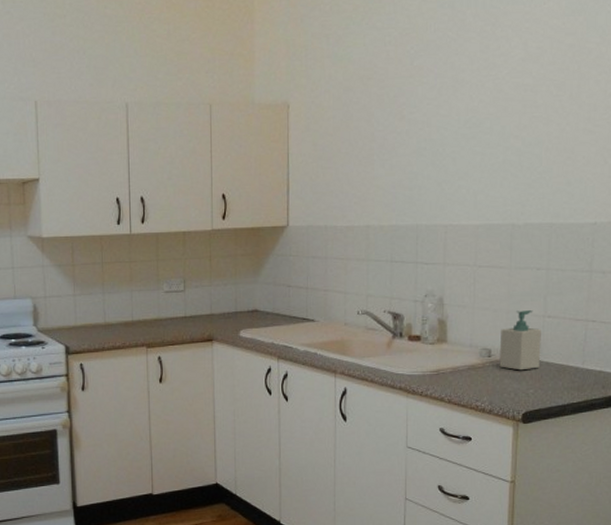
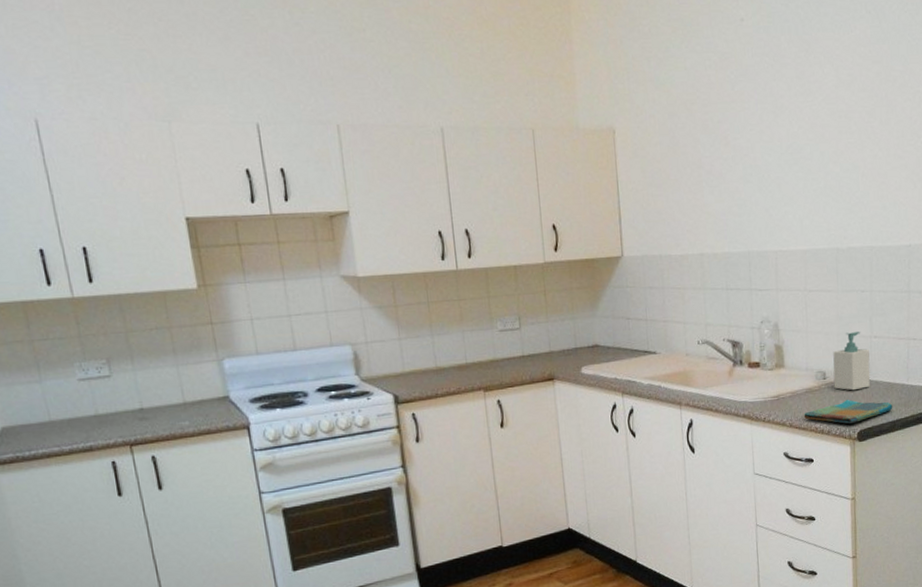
dish towel: none [464,378,564,405] -> present [804,399,893,425]

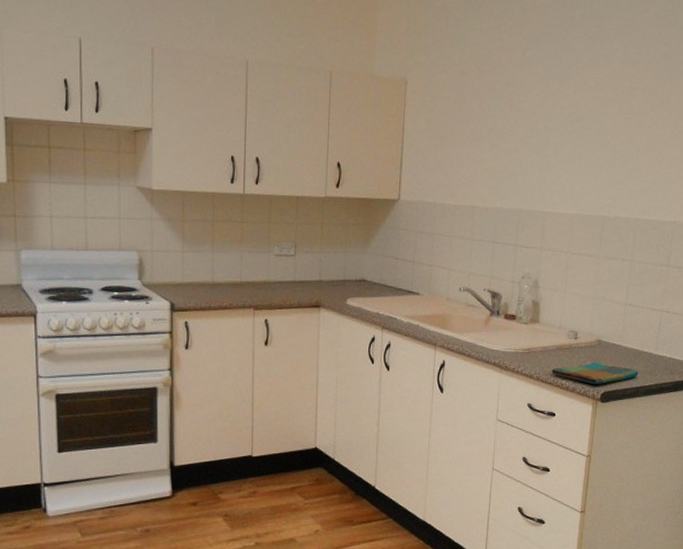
soap bottle: present [833,332,871,391] -> none [584,297,622,354]

